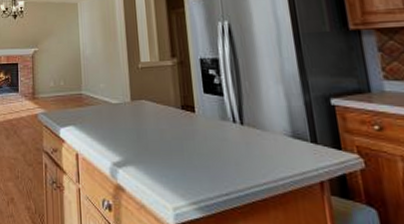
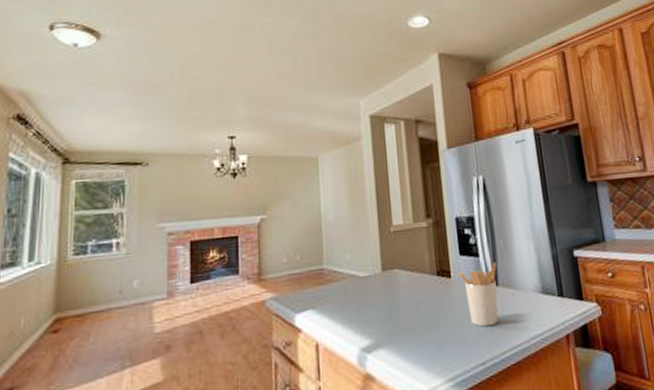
utensil holder: none [202,102,244,162] -> present [458,262,499,327]

